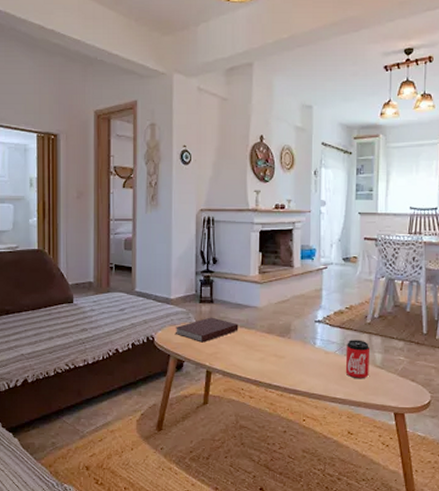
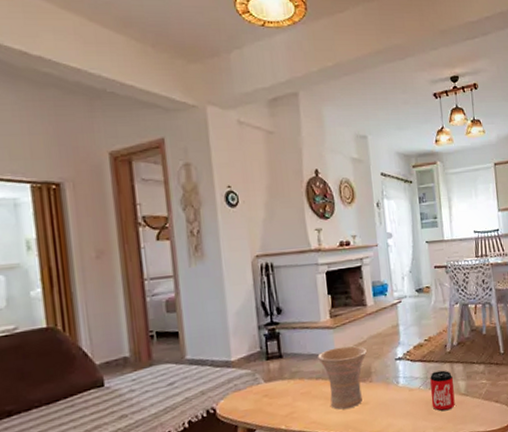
notebook: present [175,317,239,343] -> none [240,373,315,405]
vase: none [244,301,288,358] -> present [318,346,367,410]

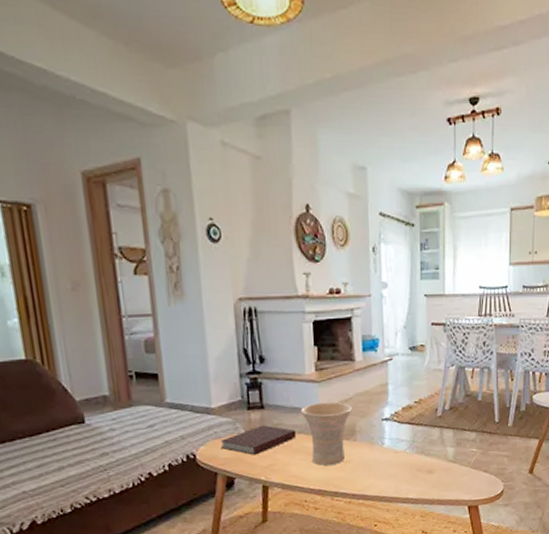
notebook: none [240,373,315,405] -> present [220,425,297,455]
can: present [430,370,455,411] -> none [416,435,442,477]

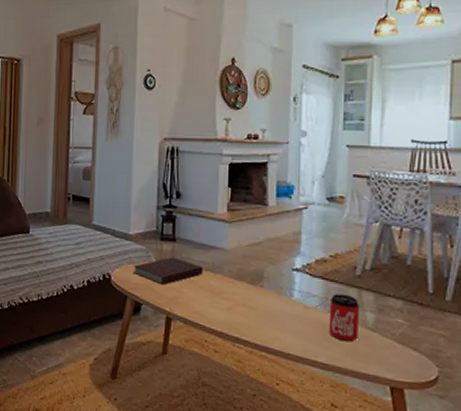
vase: present [300,402,352,466] -> none [209,242,261,309]
can: none [416,435,442,477] -> present [328,294,360,342]

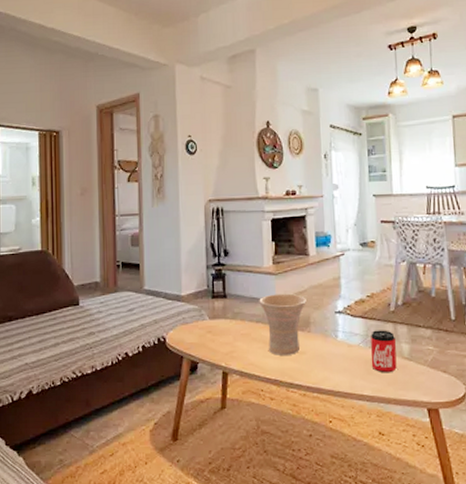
notebook: present [133,257,203,285] -> none [187,313,255,342]
vase: none [209,242,261,309] -> present [259,293,306,355]

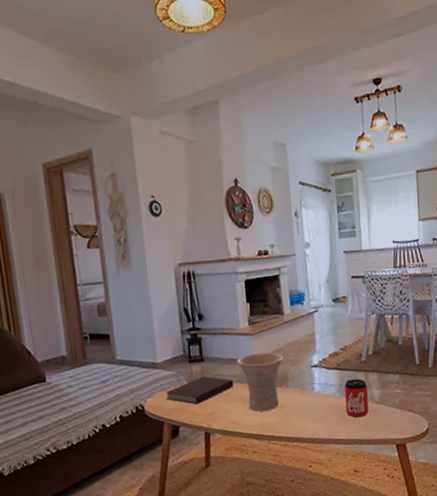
notebook: none [187,313,255,342] -> present [166,376,234,405]

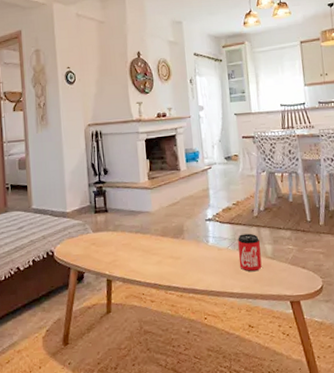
notebook: present [166,376,234,405] -> none [73,226,134,252]
vase: present [237,352,283,412] -> none [137,205,180,262]

